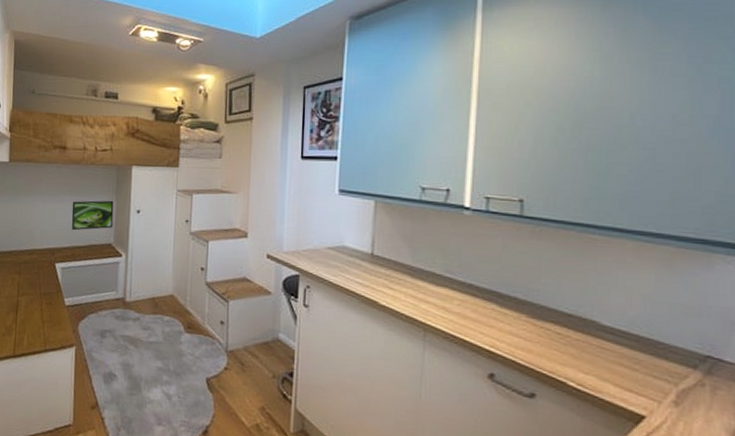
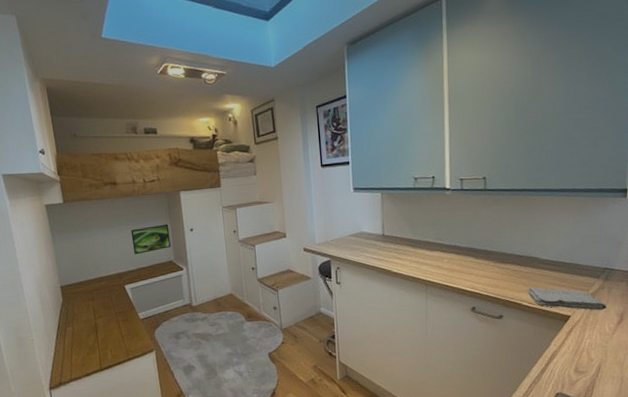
washcloth: none [576,363,708,419] -> present [527,288,607,311]

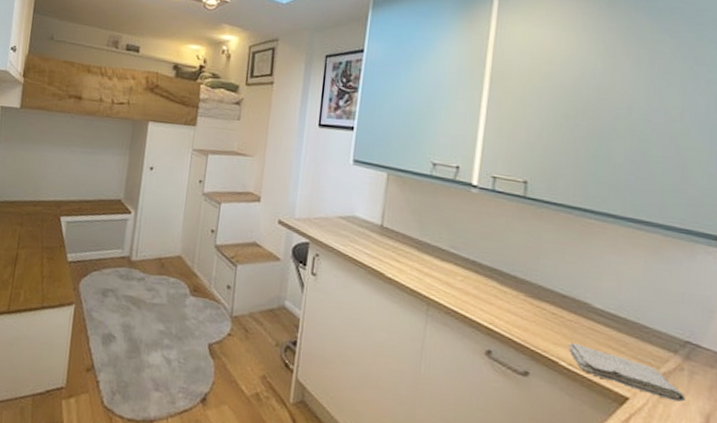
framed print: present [130,223,171,255] -> none [81,153,127,184]

